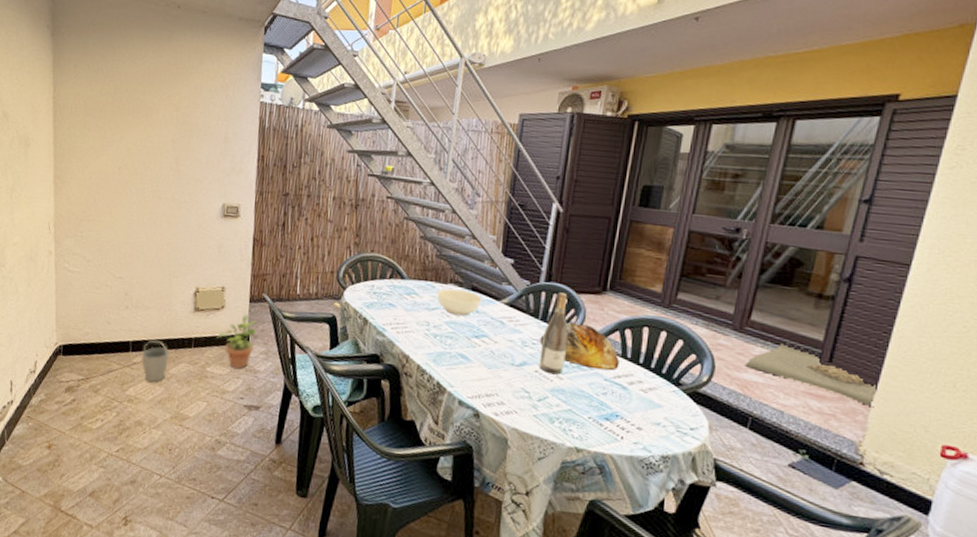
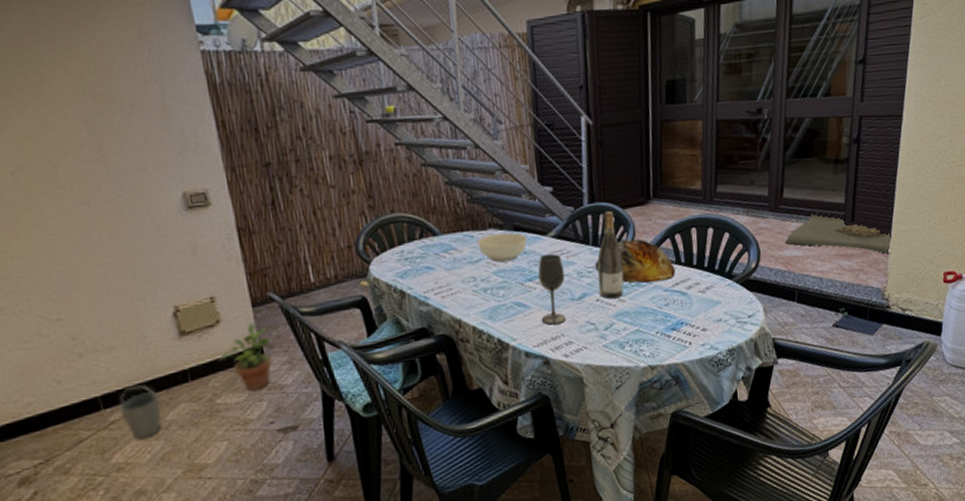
wine glass: none [480,317,510,384] -> present [537,253,566,325]

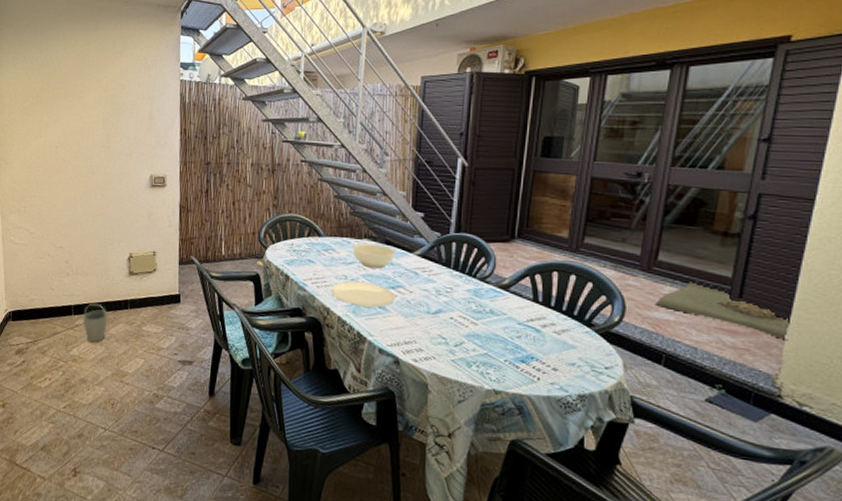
potted plant: present [219,322,273,391] -> none [150,276,187,327]
plate: none [459,279,535,310] -> present [331,281,395,308]
wine glass: present [537,253,566,325] -> none [398,268,424,331]
bread: present [595,239,675,283] -> none [453,270,531,314]
wine bottle: present [597,211,624,299] -> none [454,242,481,321]

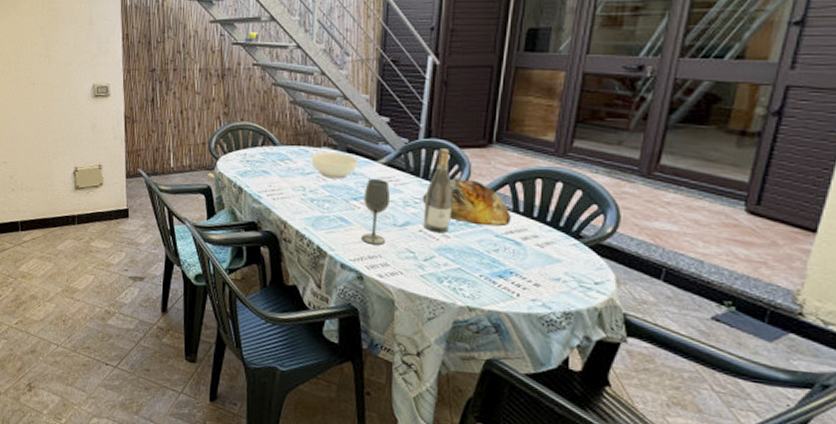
bucket: present [82,303,108,343] -> none [30,219,55,259]
plate: present [331,281,395,308] -> none [288,193,358,220]
wine glass: none [398,268,424,331] -> present [362,178,390,245]
bread: none [453,270,531,314] -> present [422,179,511,226]
wine bottle: none [454,242,481,321] -> present [423,148,454,233]
doormat: present [656,281,788,341] -> none [656,186,816,253]

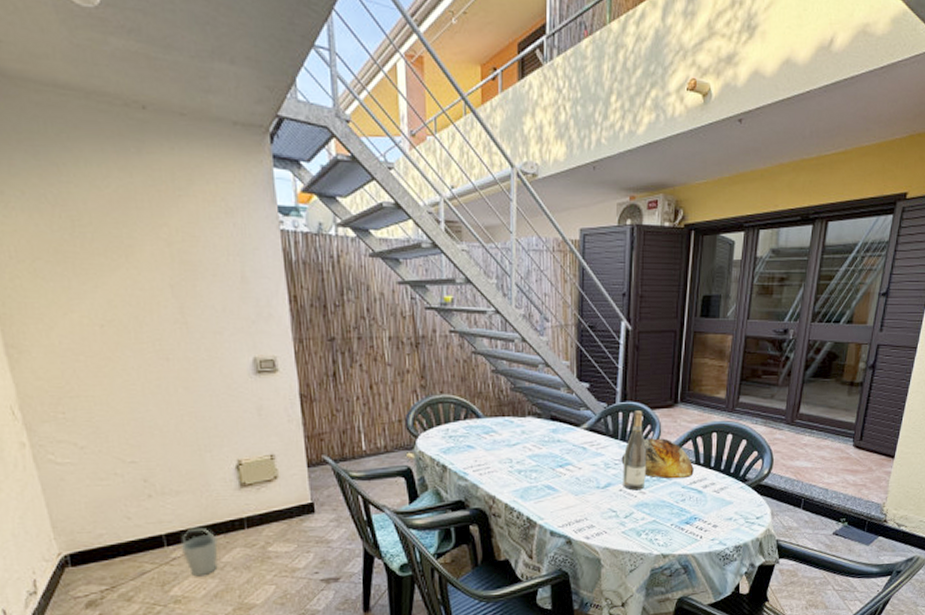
bucket: none [30,219,55,259] -> present [180,527,218,577]
bowl: present [311,152,358,179] -> none [516,421,562,448]
wine glass: present [362,178,390,245] -> none [568,443,592,509]

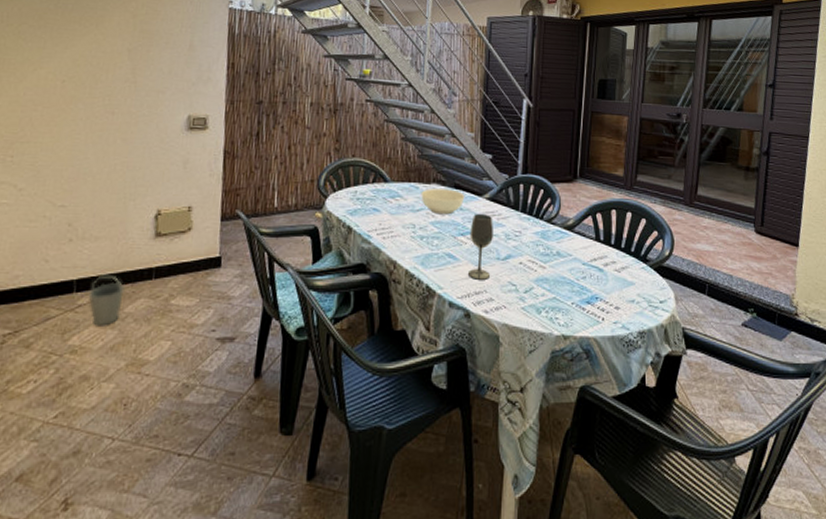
bowl: none [516,421,562,448] -> present [421,189,465,215]
wine glass: none [568,443,592,509] -> present [469,213,493,280]
bread: present [621,438,694,478] -> none [522,212,594,254]
wine bottle: present [623,410,647,491] -> none [523,183,547,264]

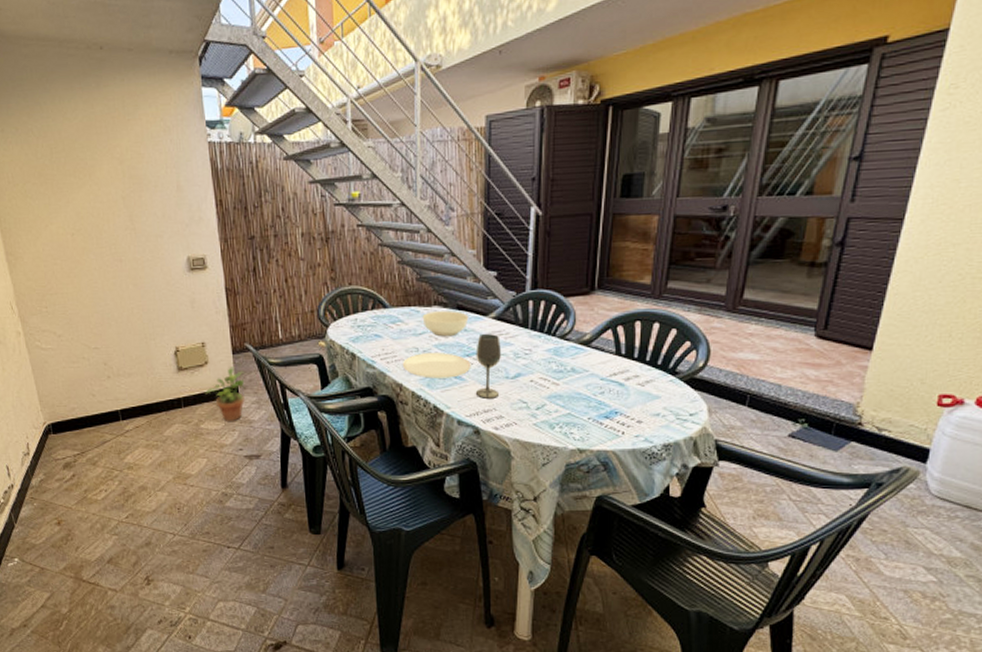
bucket: present [88,275,125,326] -> none [132,405,161,447]
potted plant: none [182,235,231,297] -> present [205,367,245,421]
plate: none [398,230,465,257] -> present [402,353,471,379]

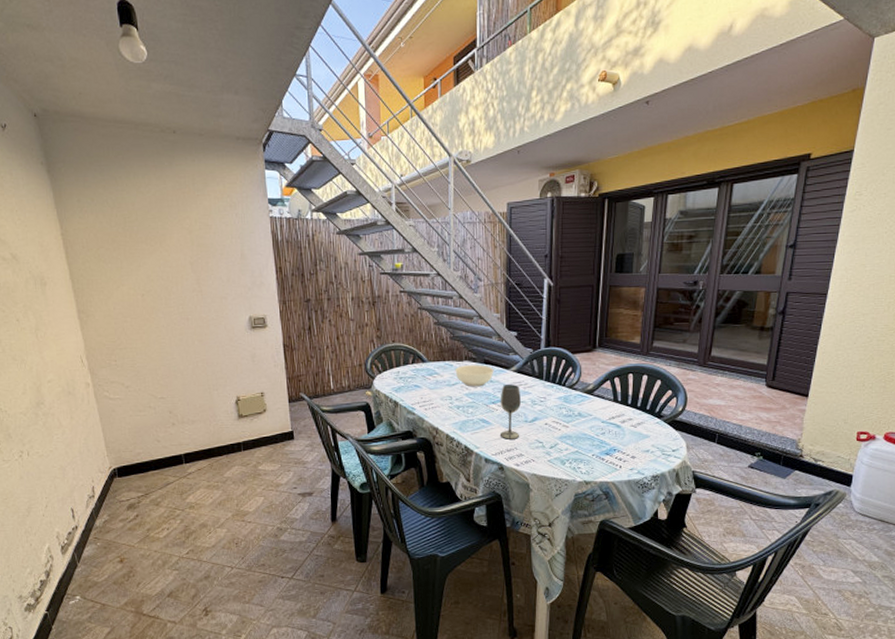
potted plant: present [205,367,245,421] -> none [263,414,300,463]
plate: present [402,353,471,379] -> none [438,400,496,423]

